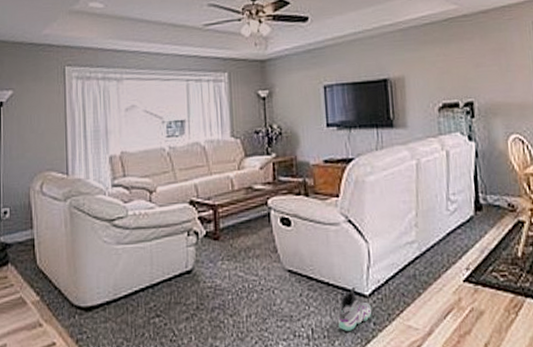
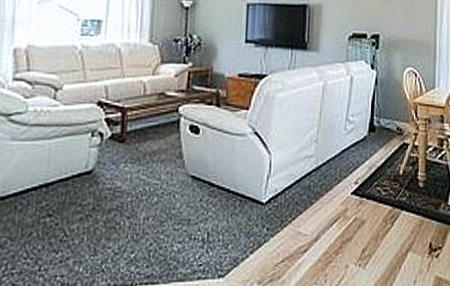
sneaker: present [338,286,372,331] -> none [234,194,267,235]

